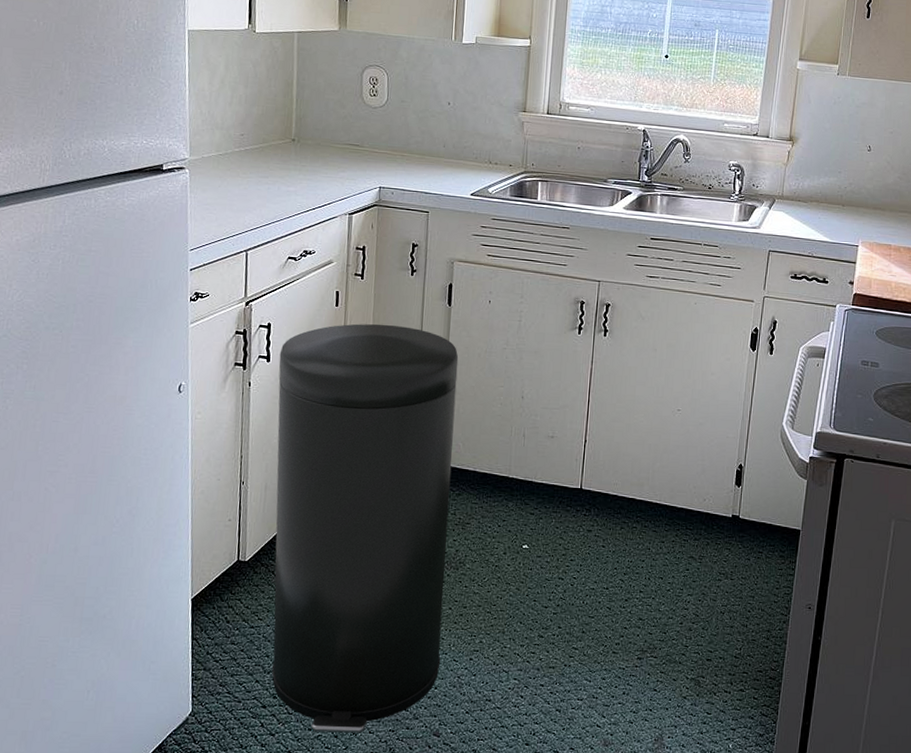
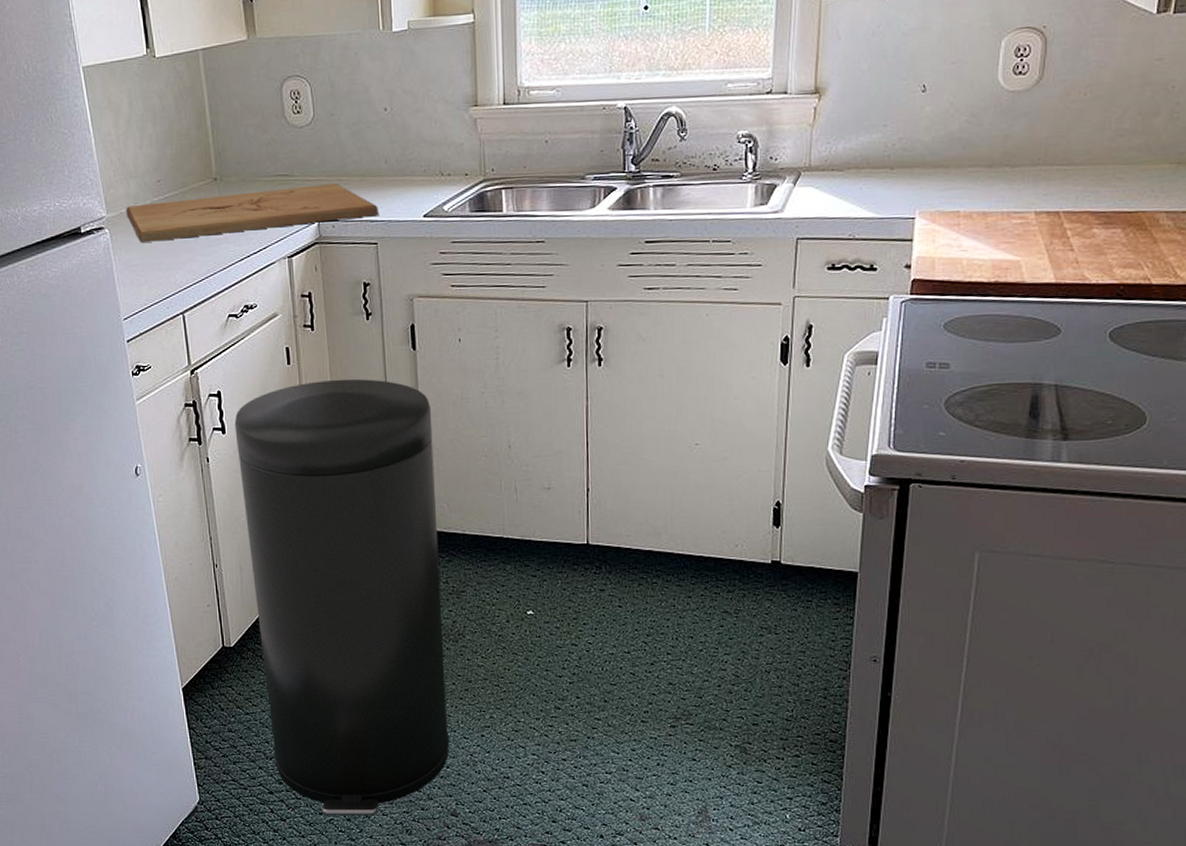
cutting board: none [207,152,434,190] -> present [126,184,380,242]

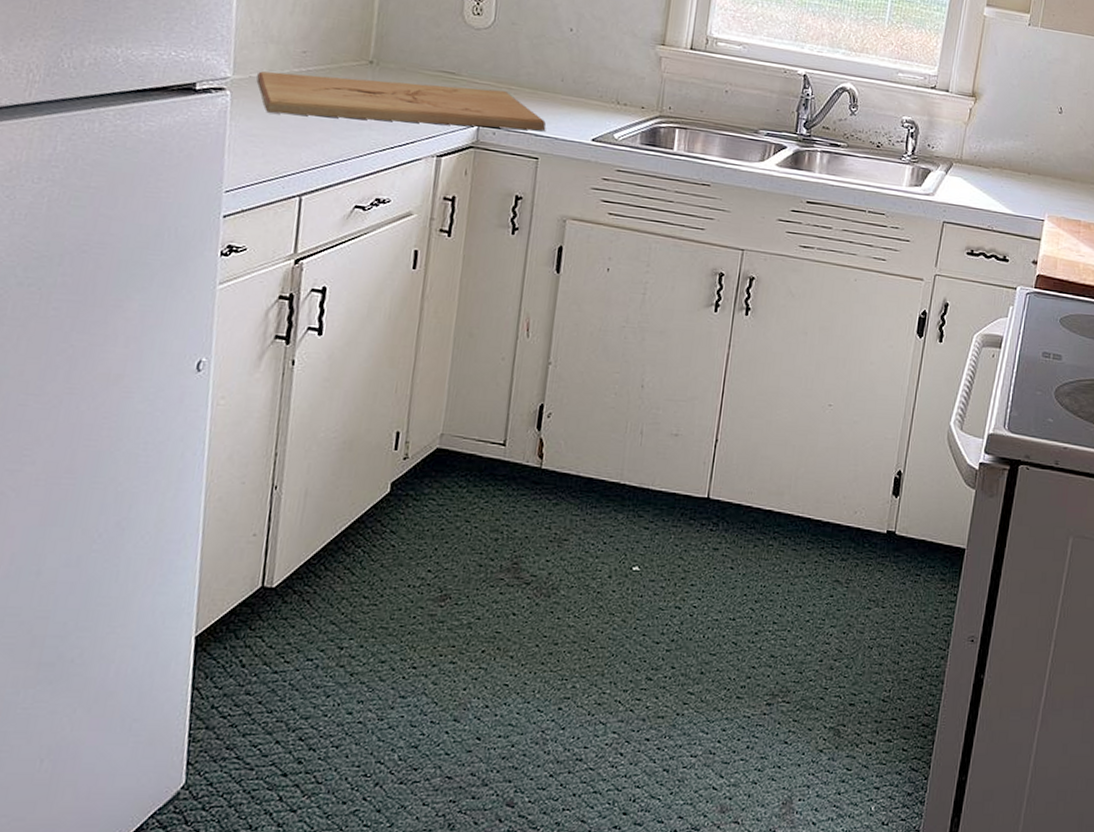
pedal bin: present [234,379,450,816] -> none [298,291,566,806]

